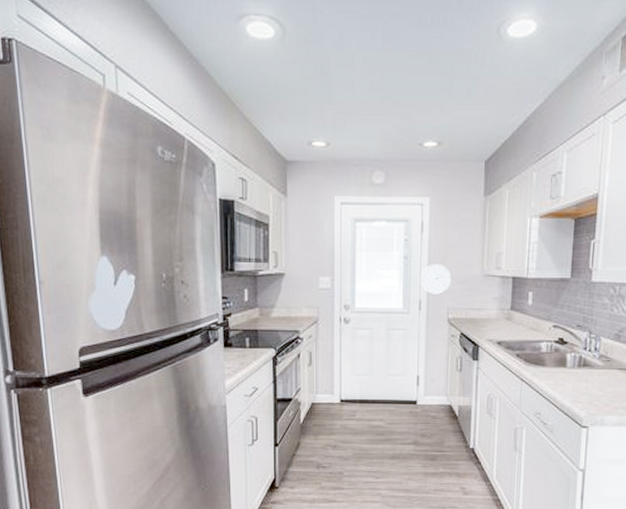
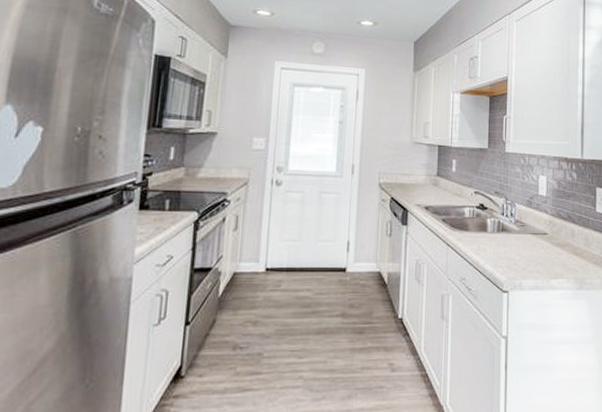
wall clock: present [419,263,452,294] -> none [353,129,384,159]

